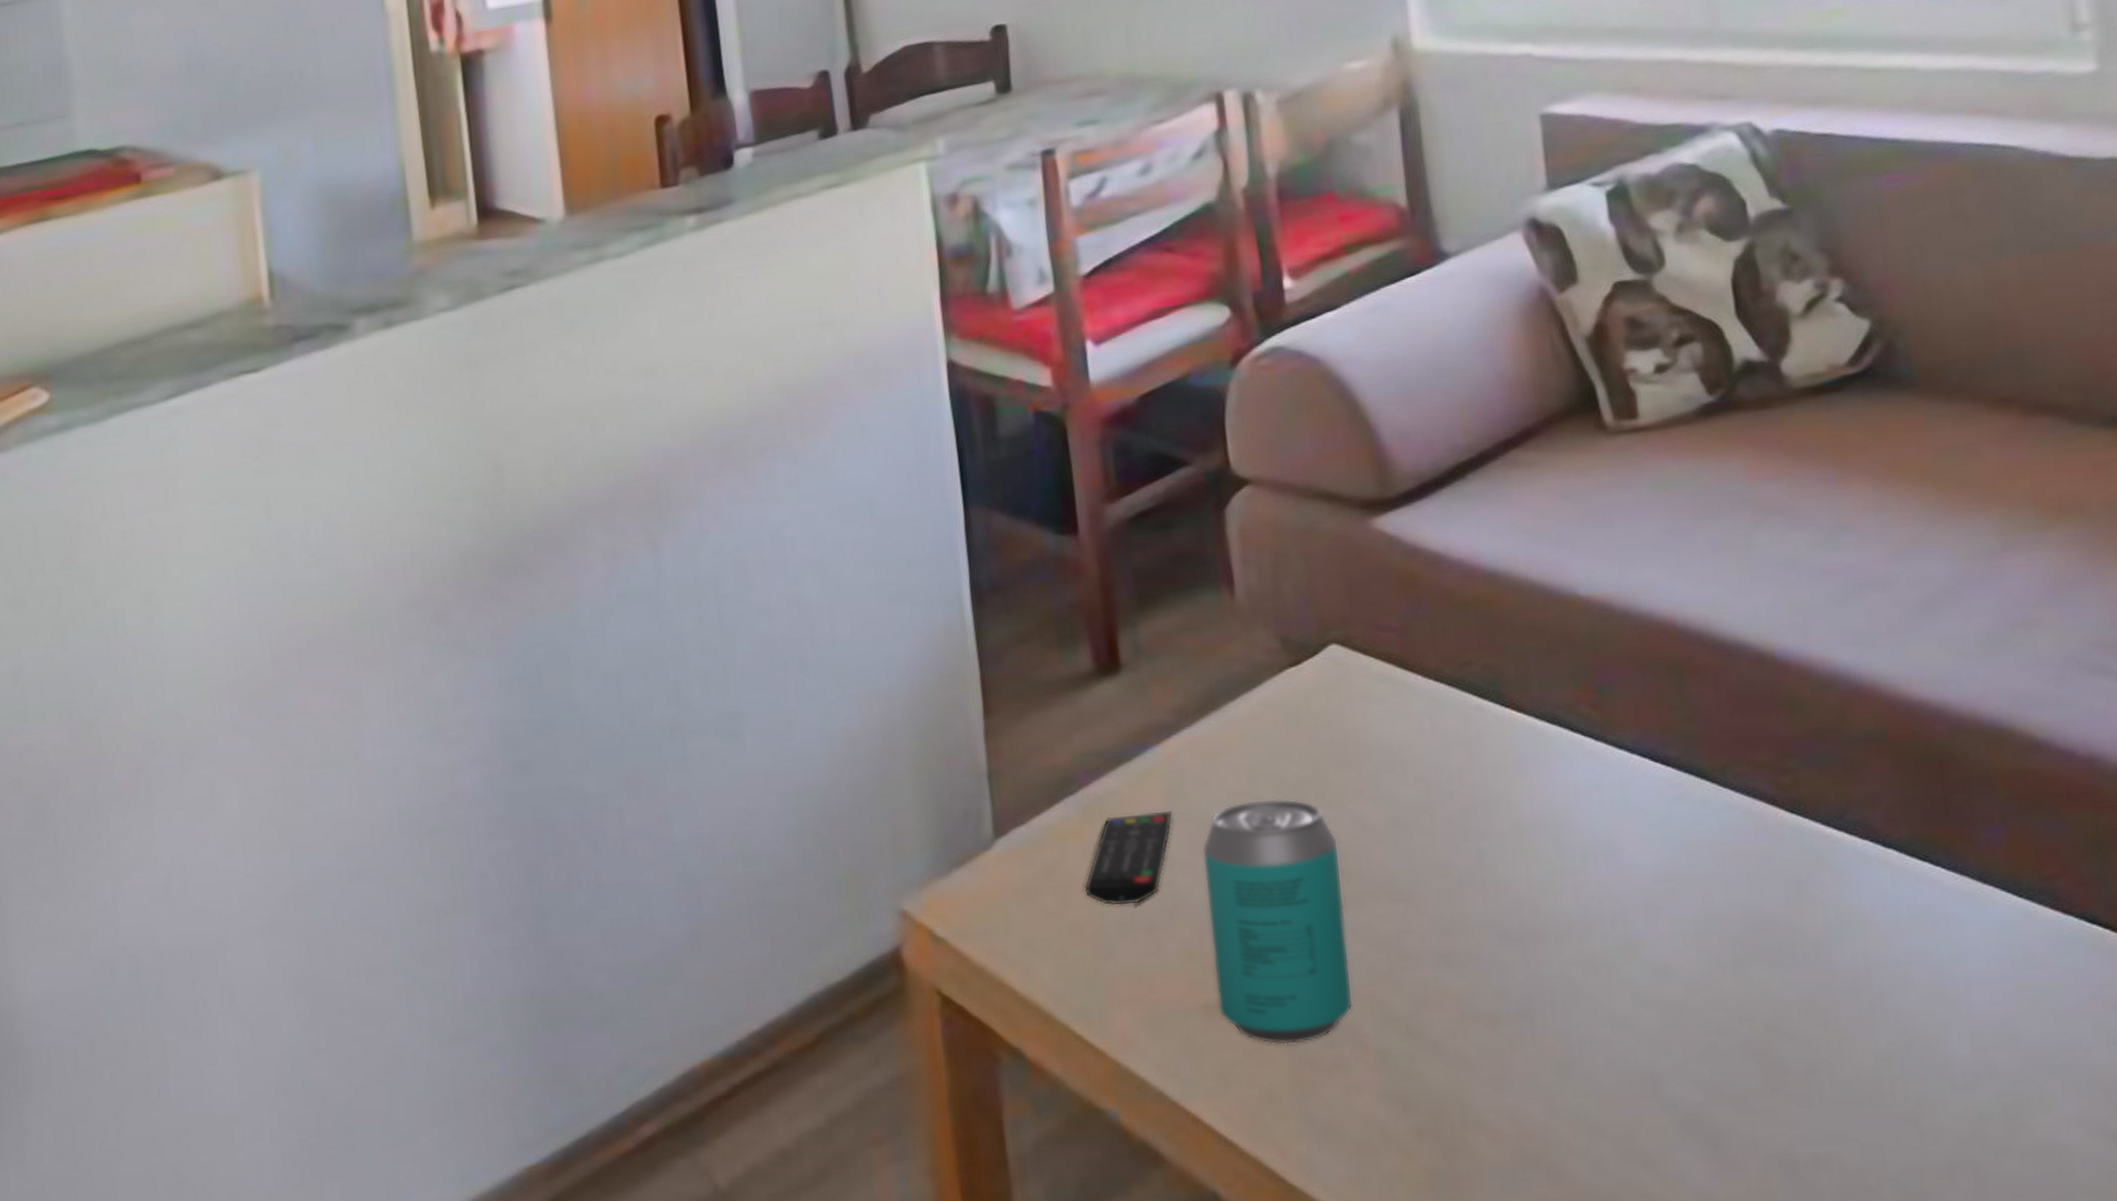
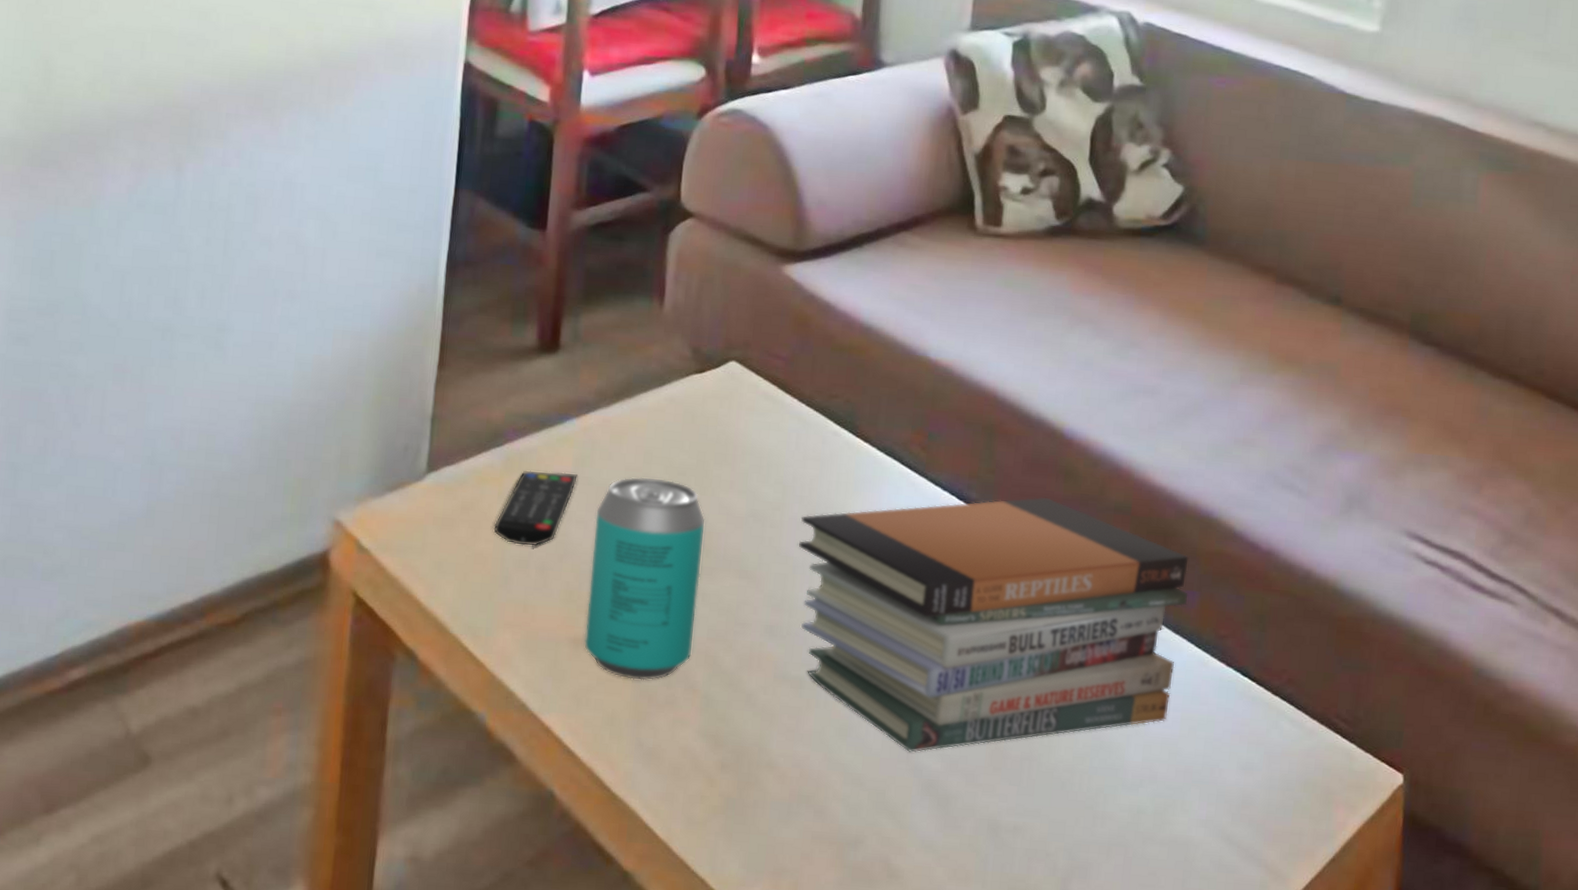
book stack: none [1455,739,1995,1084] -> present [799,496,1189,753]

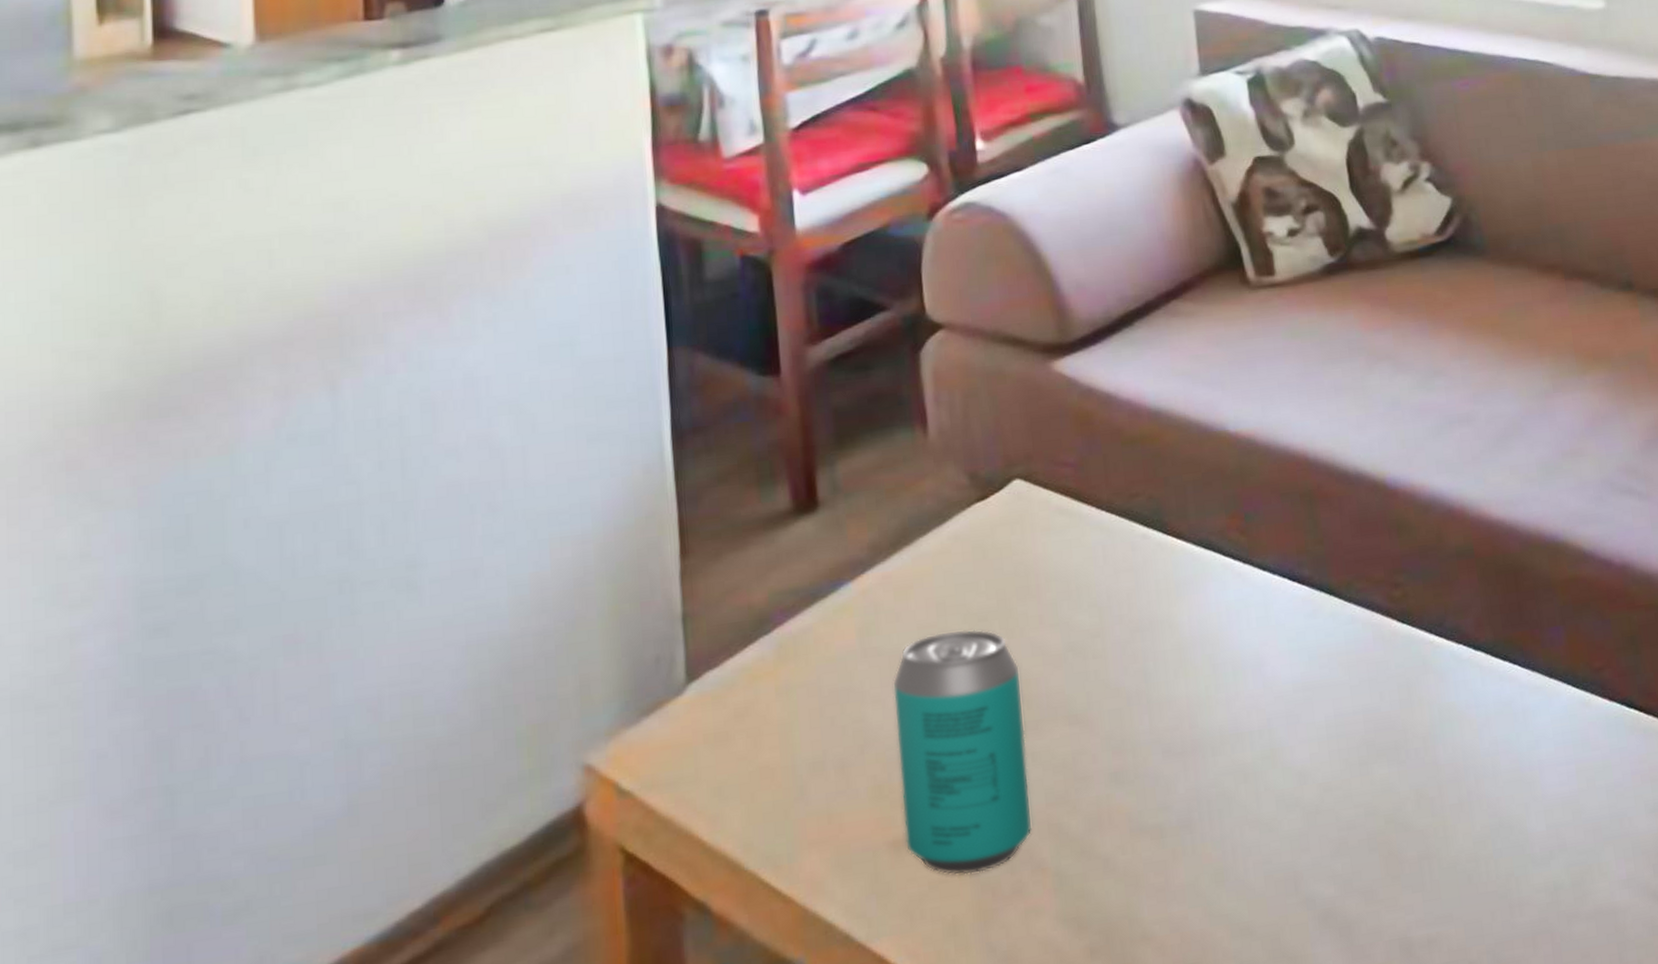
remote control: present [493,470,577,546] -> none [776,647,865,746]
book stack: present [799,496,1189,753] -> none [1124,557,1562,883]

